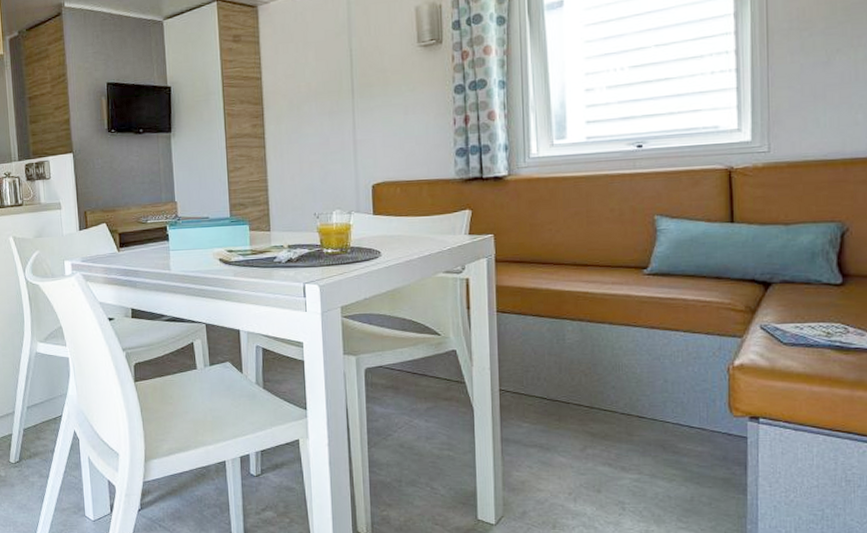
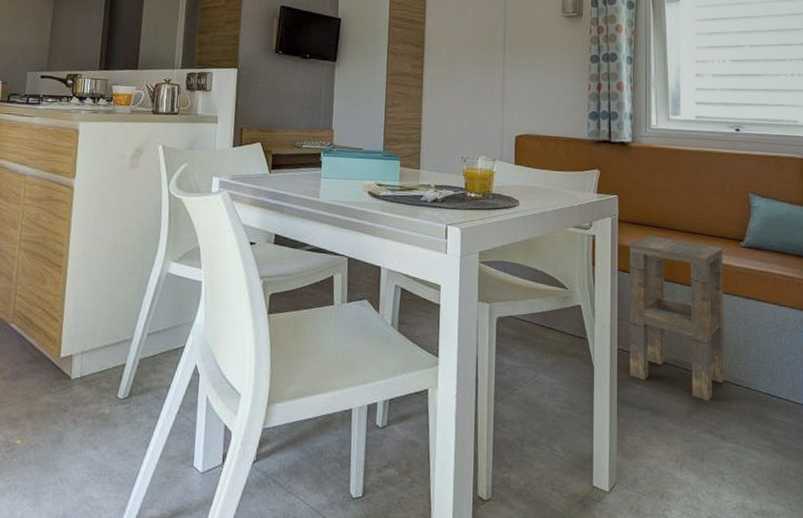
side table: none [509,272,626,435] -> present [629,235,725,402]

